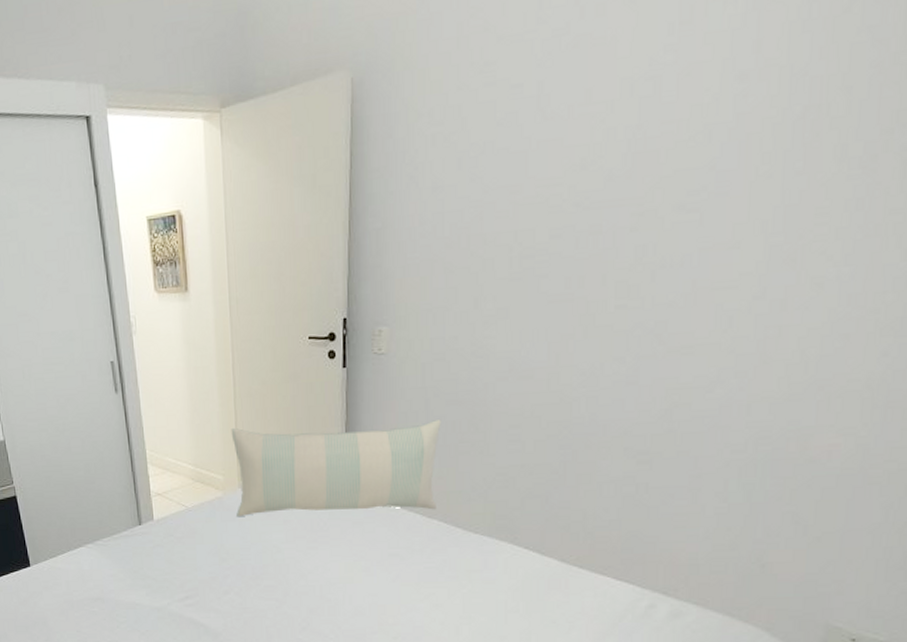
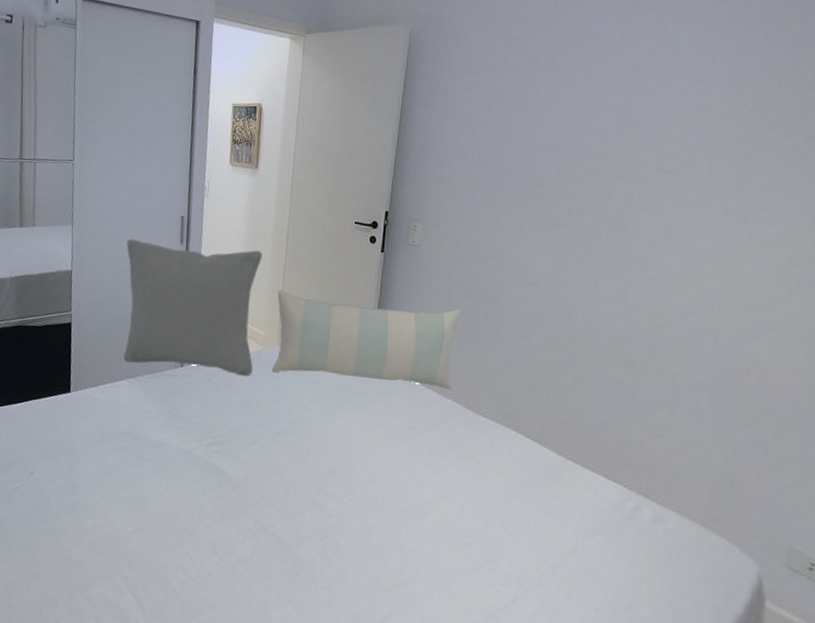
pillow: none [56,387,216,529] -> present [123,239,262,376]

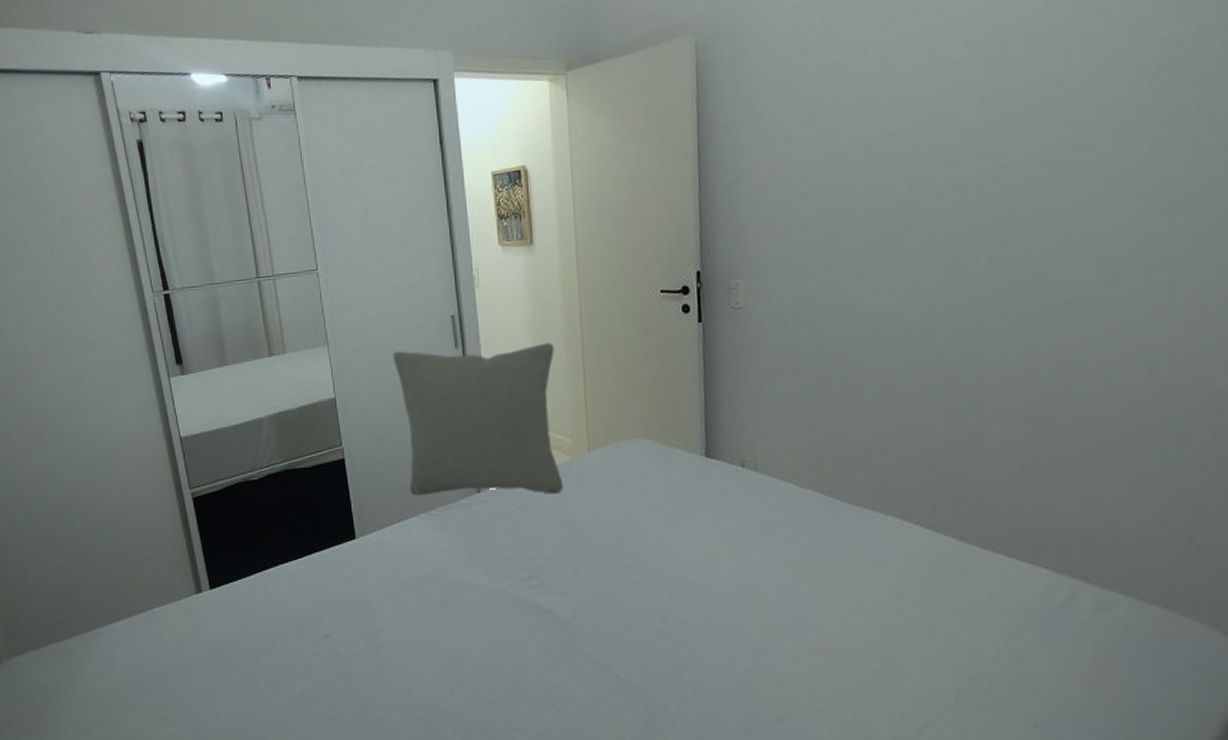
pillow: present [272,290,461,390] -> none [579,378,810,485]

